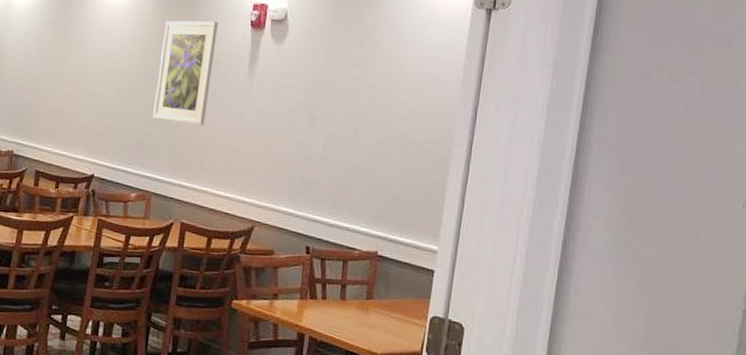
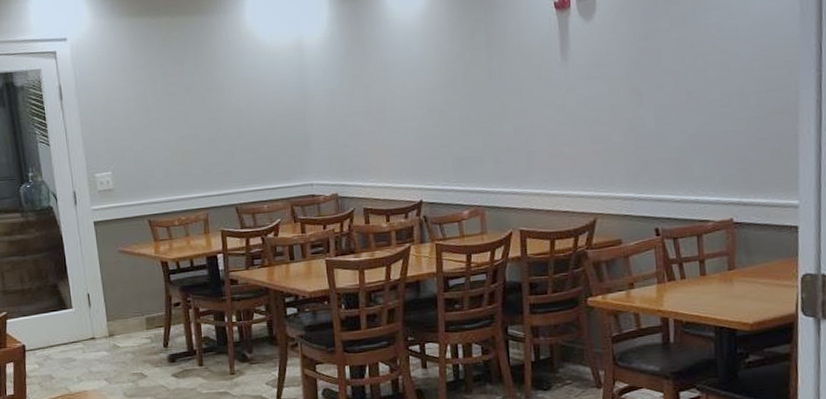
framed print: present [152,20,218,126] -> none [464,12,525,130]

